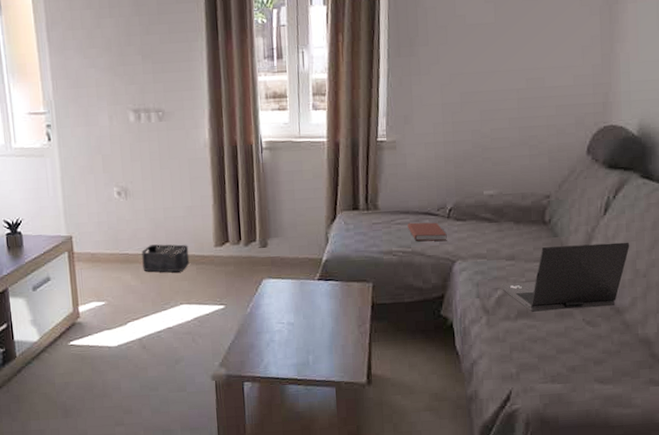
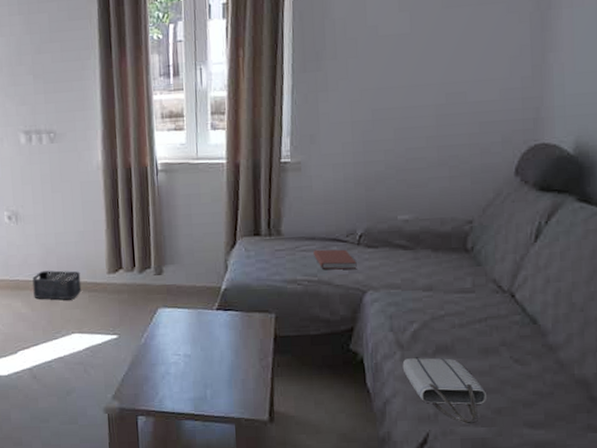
tote bag: none [488,321,562,382] -> present [402,358,486,424]
laptop: present [501,242,630,312] -> none [417,272,565,348]

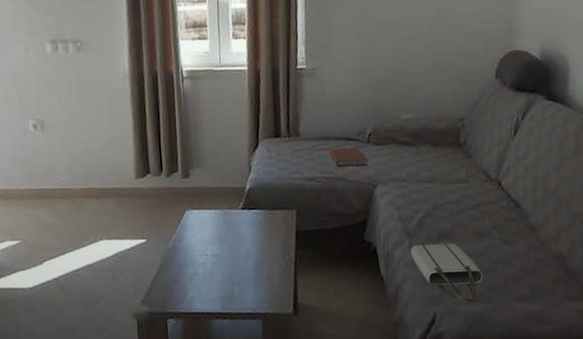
storage bin: present [32,270,82,300] -> none [59,177,110,207]

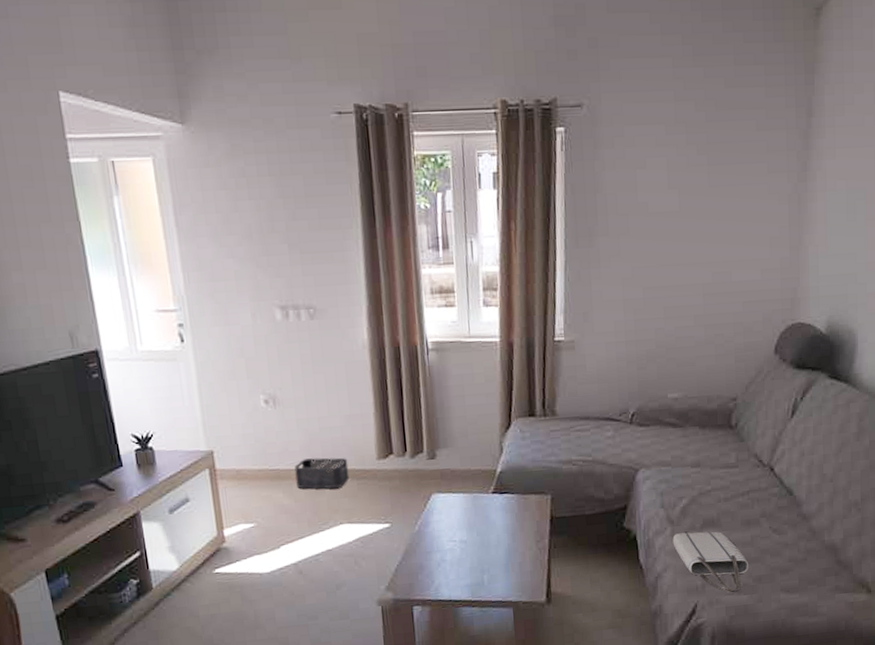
storage bin: none [59,177,110,207] -> present [294,457,350,489]
book: present [329,147,367,167] -> none [588,428,630,449]

